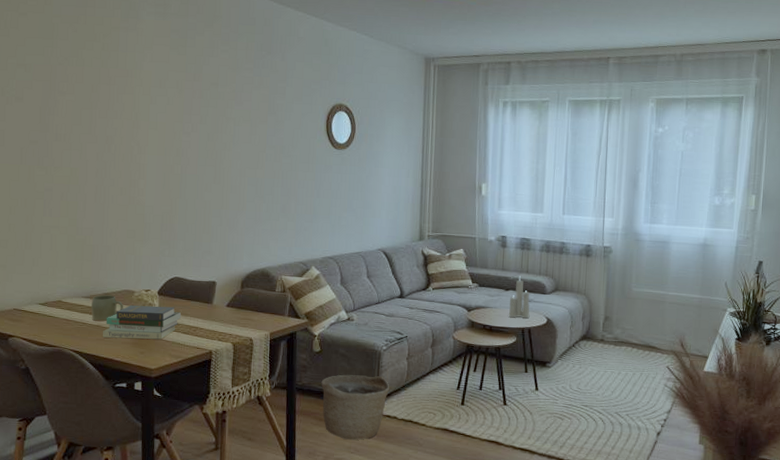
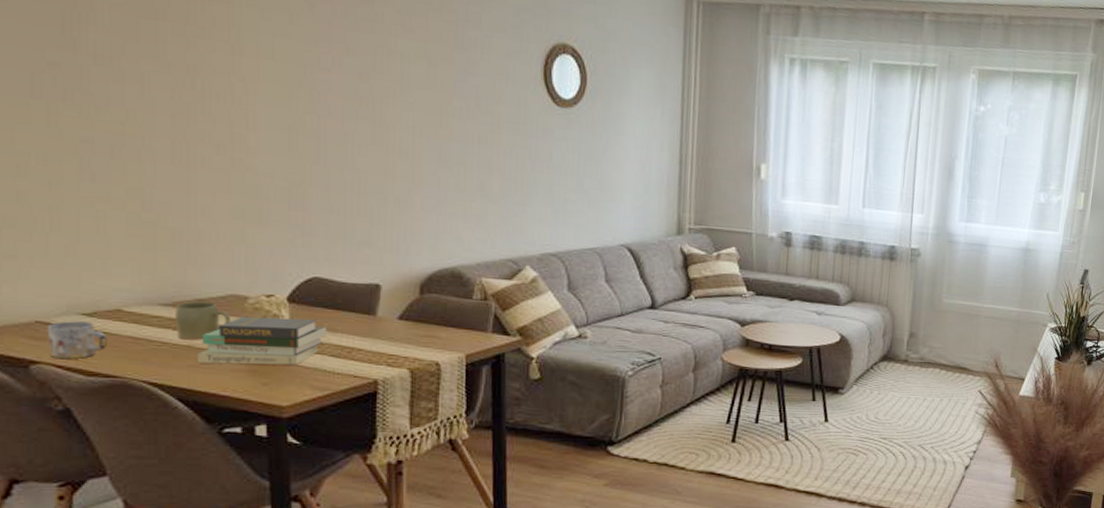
mug: none [19,308,52,335] -> present [47,321,107,360]
basket: present [321,374,390,440] -> none [542,408,638,491]
candle: present [508,275,531,319] -> none [792,282,821,335]

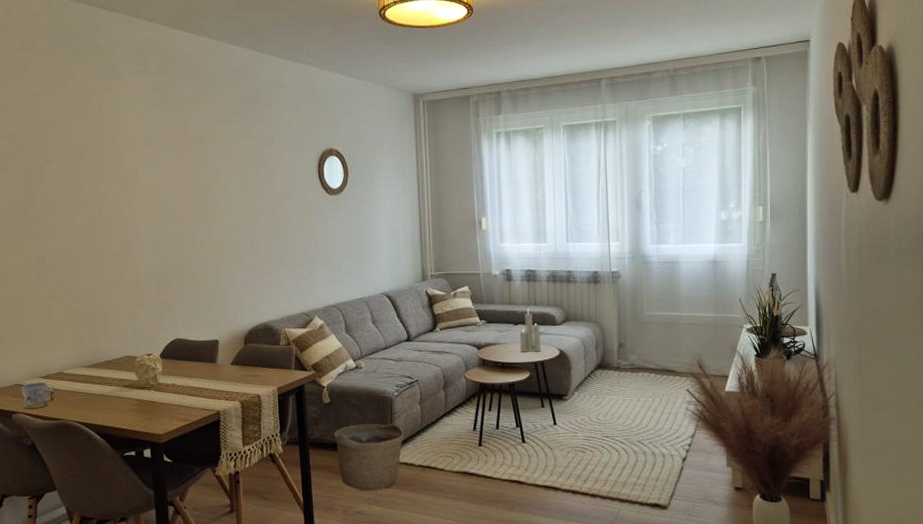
mug: present [176,301,230,341] -> none [94,362,126,391]
books: present [198,316,328,365] -> none [107,369,186,406]
basket: none [542,408,638,491] -> present [334,423,405,491]
candle: none [792,282,821,335] -> present [519,308,542,352]

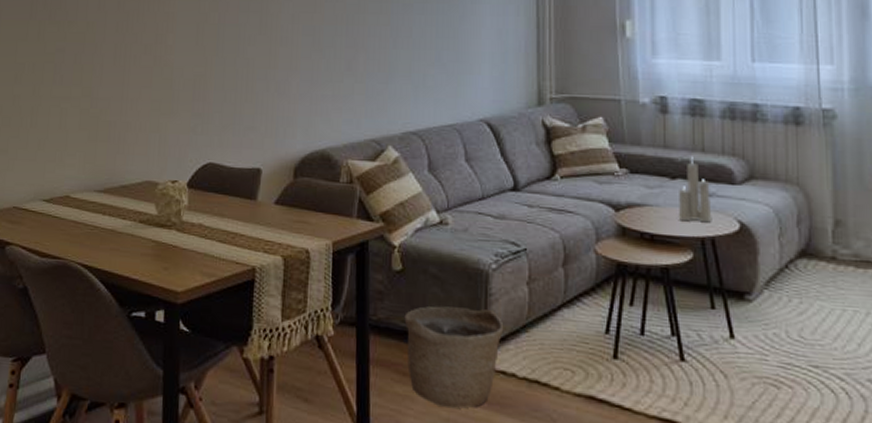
mug: present [21,382,55,410] -> none [19,206,58,242]

